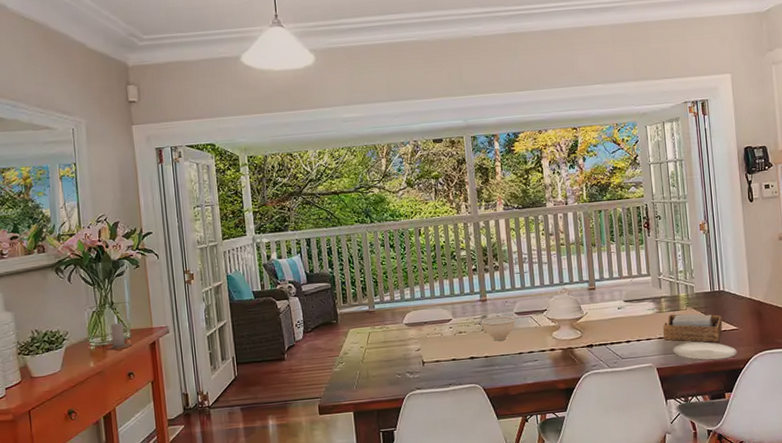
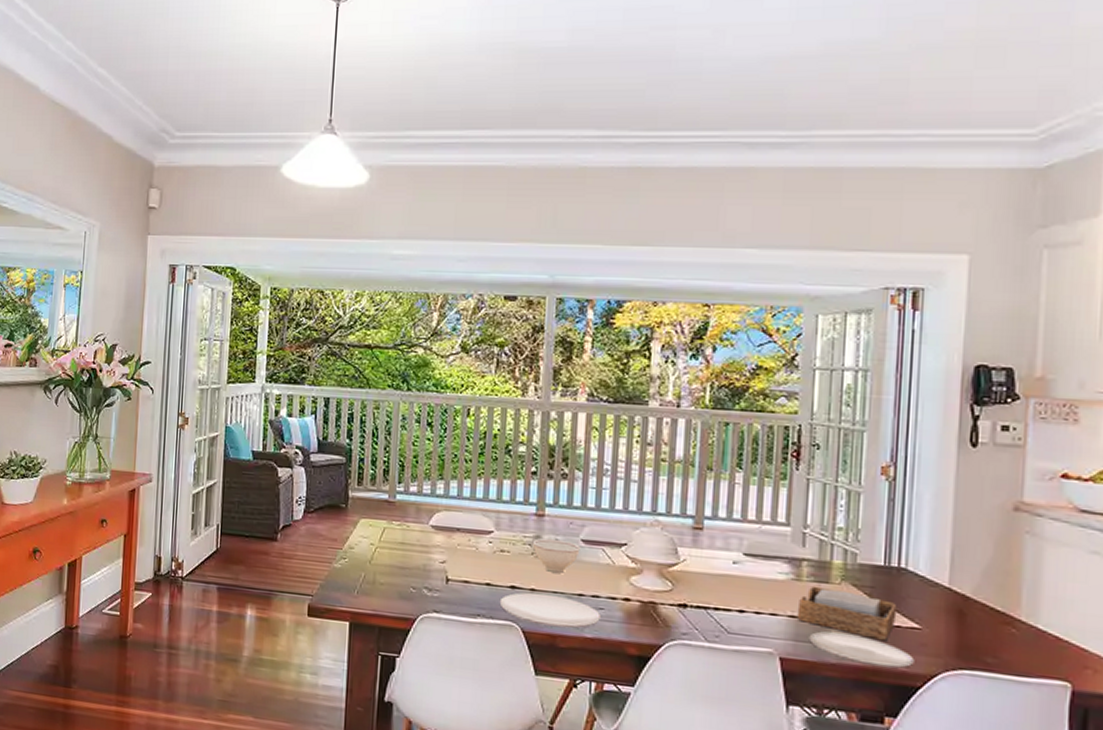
candle: present [105,314,132,351] -> none [81,449,110,491]
plate: none [464,357,537,382] -> present [499,592,601,629]

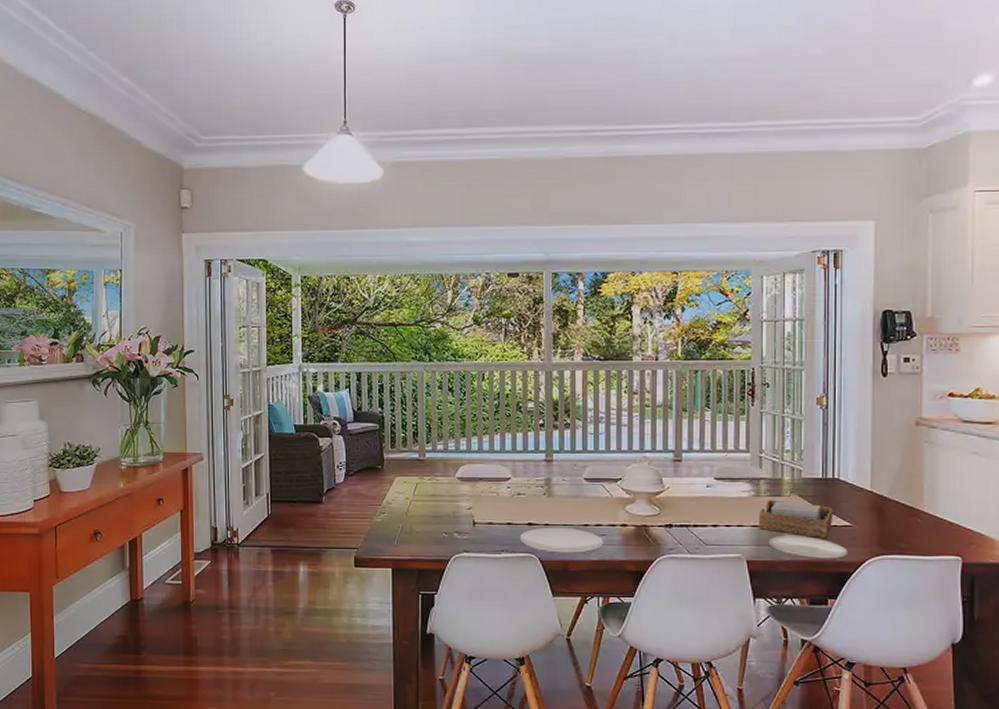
bowl: present [532,538,581,573] -> none [544,479,584,508]

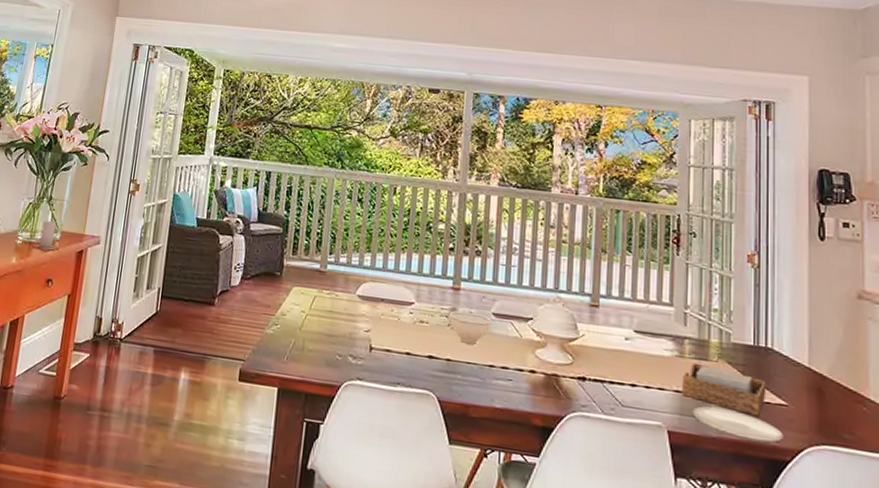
candle: none [136,434,164,473] -> present [31,210,59,251]
plate: present [519,527,603,554] -> none [417,362,509,399]
bowl: none [544,479,584,508] -> present [449,310,492,345]

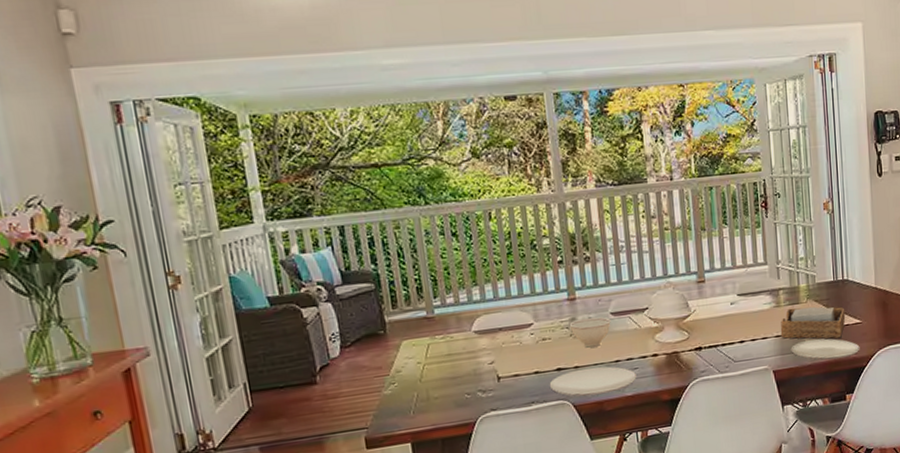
candle: present [31,210,59,251] -> none [55,333,96,384]
plate: none [417,362,509,399] -> present [549,366,637,397]

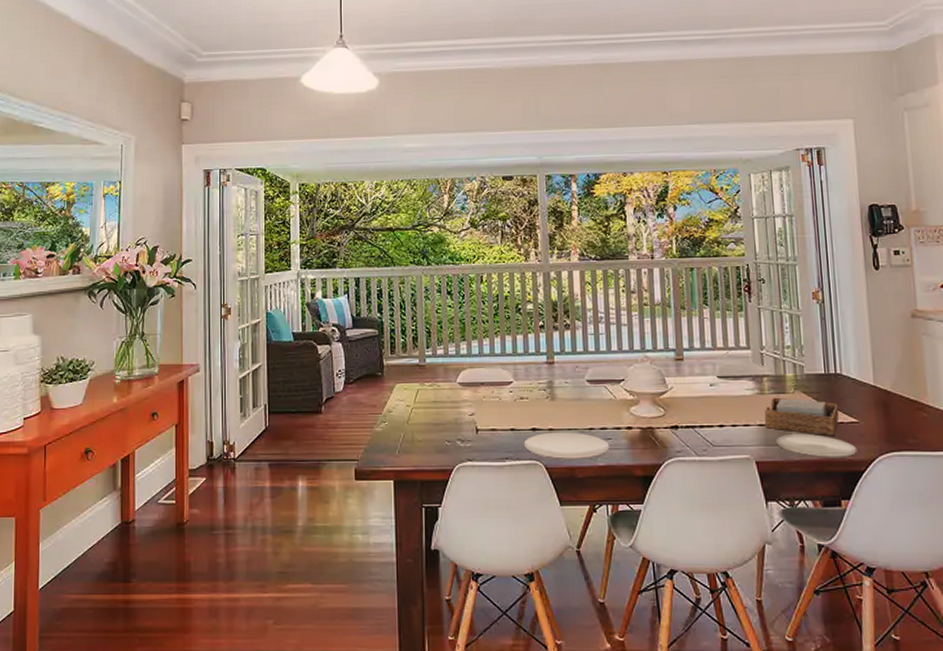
bowl: present [569,316,611,348] -> none [546,382,587,412]

